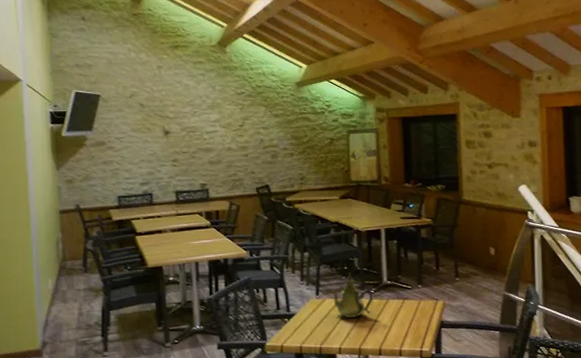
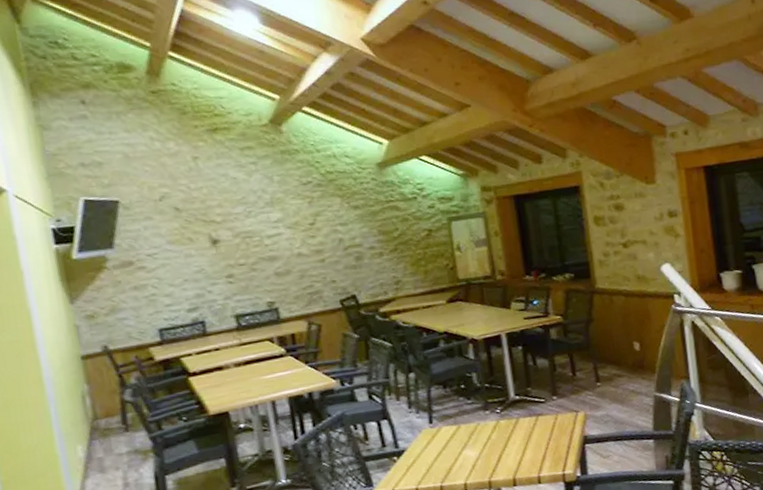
teapot: present [331,272,373,318] -> none [447,391,500,447]

